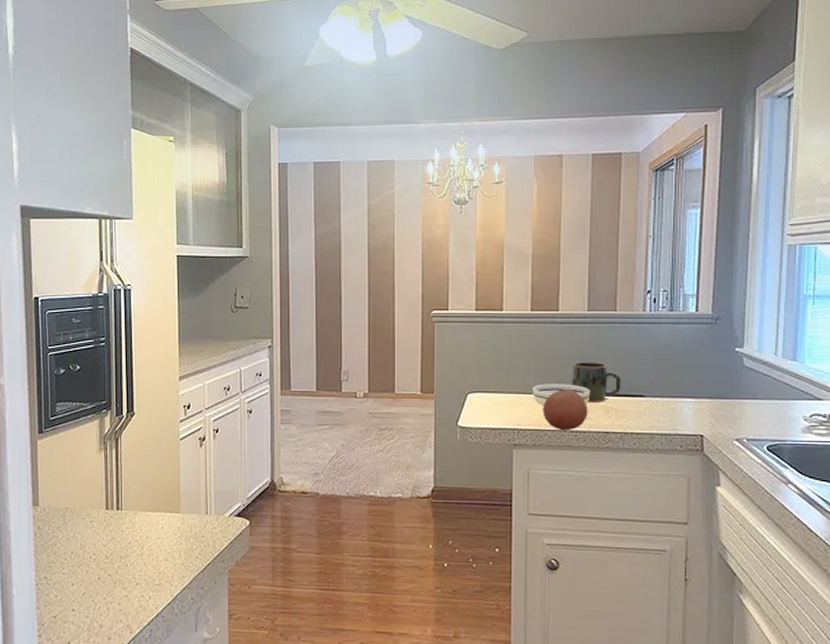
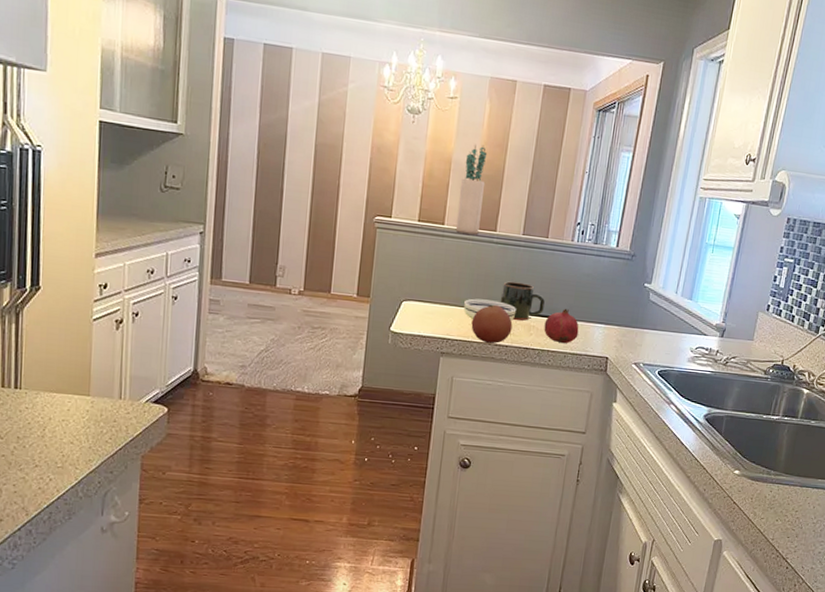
vase: none [515,224,542,317] -> present [455,144,488,235]
fruit: none [624,385,664,424] -> present [544,308,579,344]

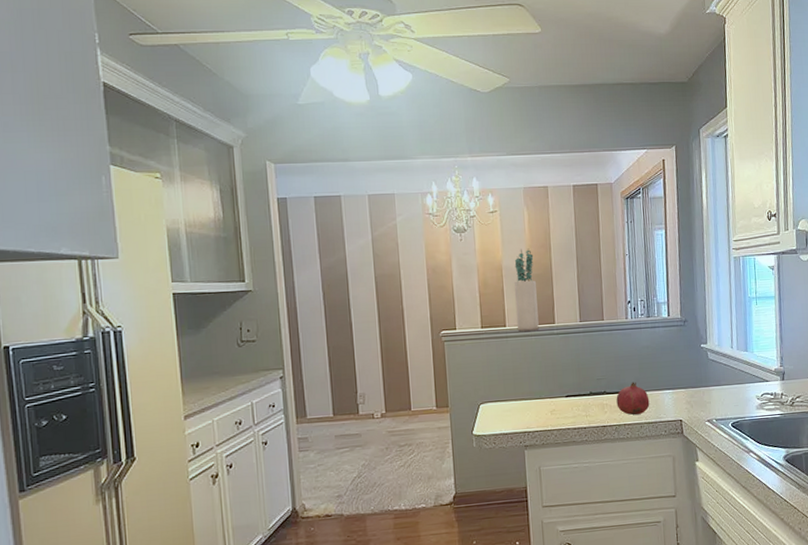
bowl: present [463,298,517,321] -> none [538,387,588,410]
fruit: present [471,304,513,344] -> none [548,391,587,429]
mug: present [500,281,545,321] -> none [570,365,613,402]

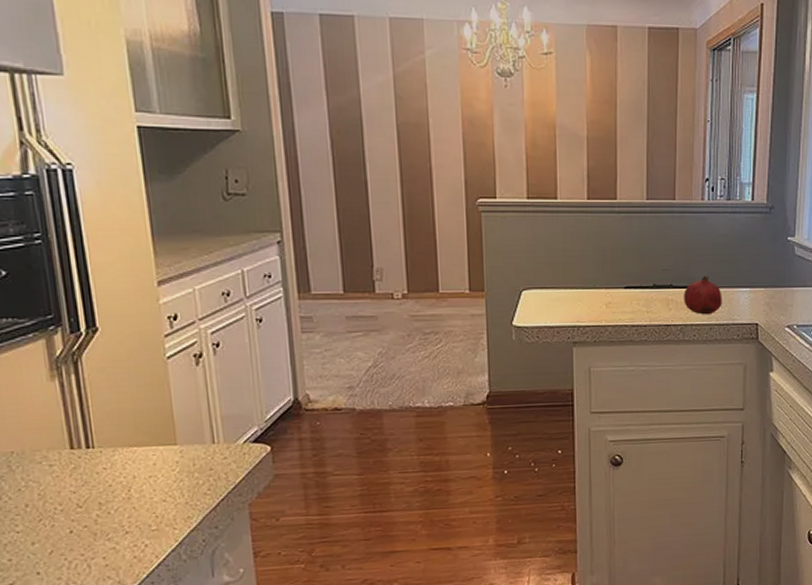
vase: present [513,248,539,332] -> none [569,103,597,206]

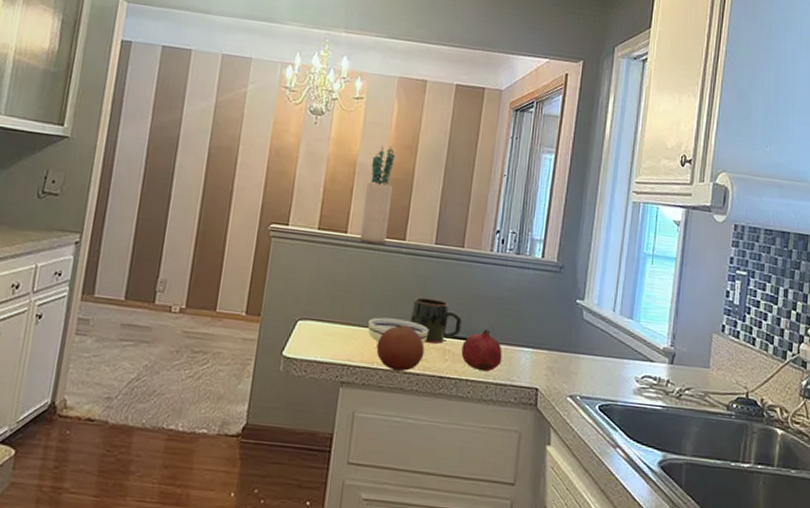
vase: none [569,103,597,206] -> present [359,146,396,245]
bowl: none [592,277,651,302] -> present [368,317,430,344]
fruit: none [602,281,649,326] -> present [376,324,425,372]
mug: none [631,253,681,295] -> present [409,297,462,344]

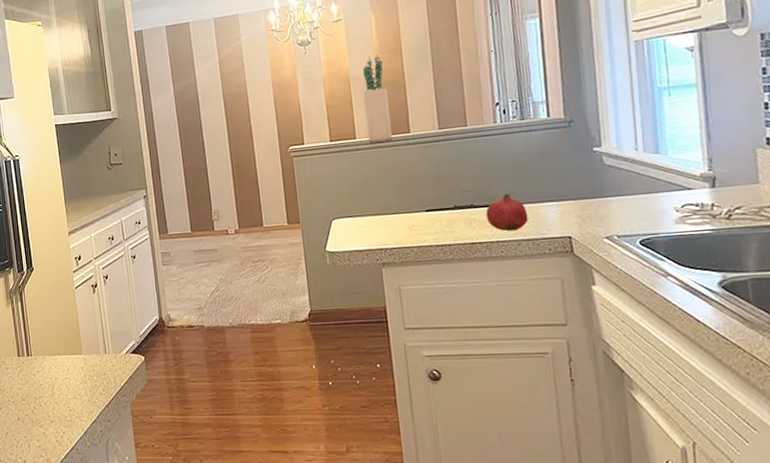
bowl: present [368,317,430,344] -> none [394,200,452,225]
fruit: present [376,324,425,372] -> none [406,204,452,247]
mug: present [409,297,462,344] -> none [430,176,482,216]

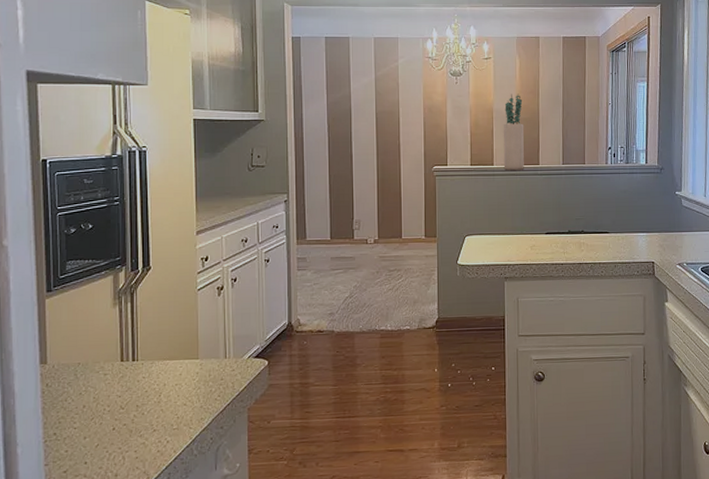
fruit: present [486,193,529,231] -> none [593,223,624,255]

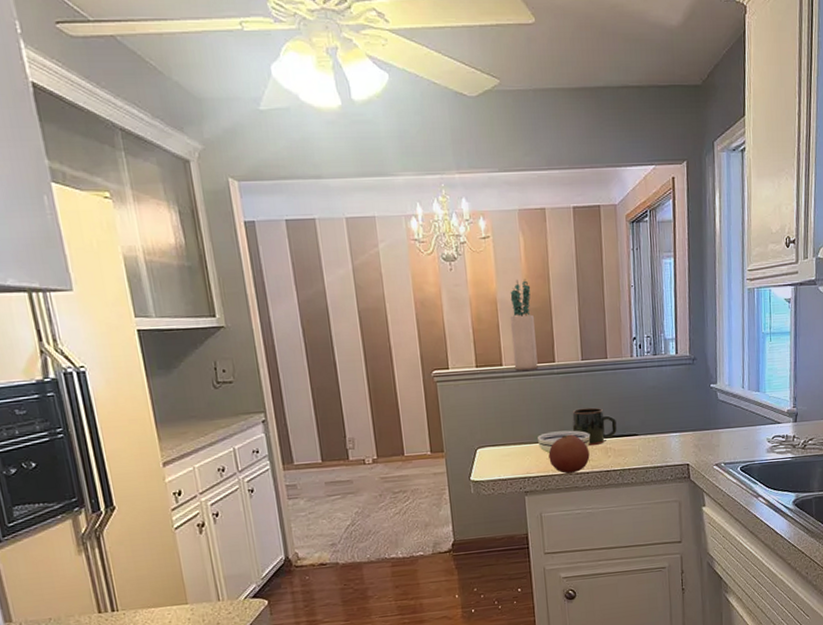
bowl: none [520,225,567,245] -> present [538,430,591,454]
fruit: none [528,228,565,264] -> present [548,434,590,475]
mug: none [550,206,590,239] -> present [571,407,617,445]

